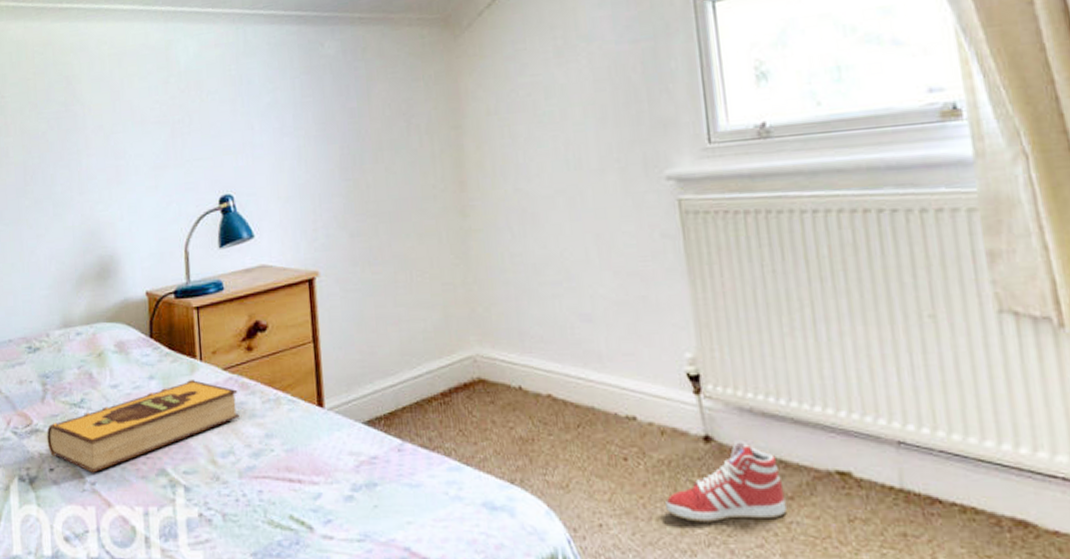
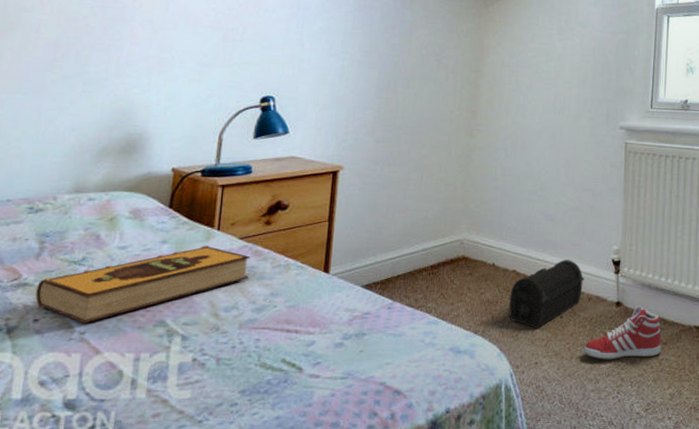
treasure chest: none [548,377,650,476] -> present [509,260,584,328]

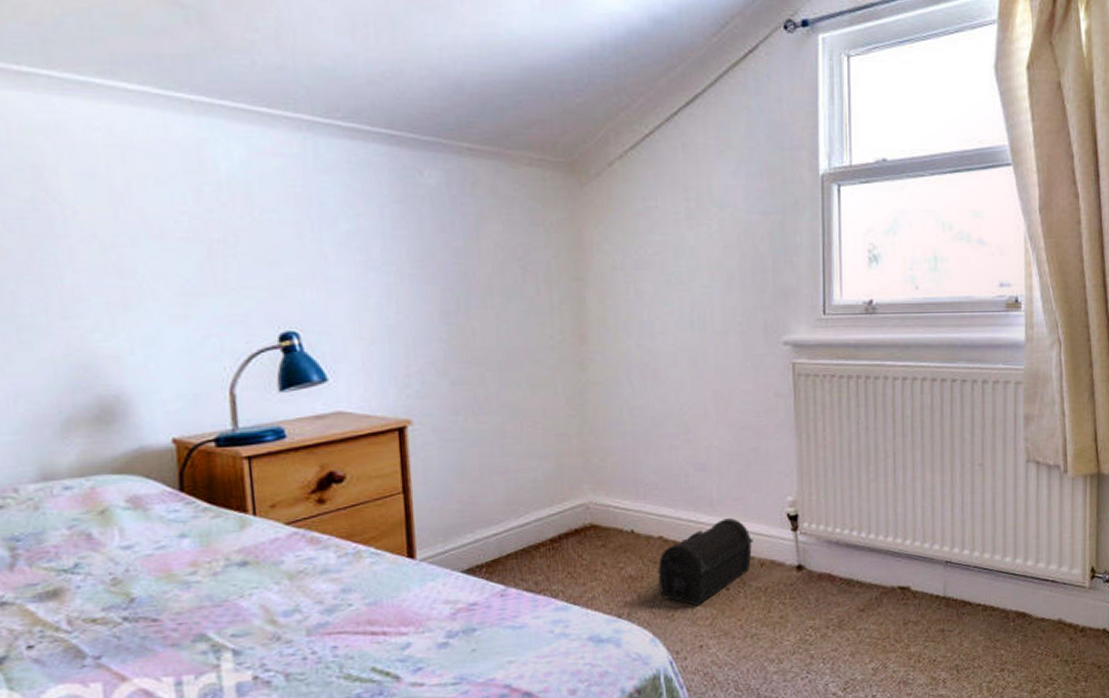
hardback book: present [35,245,250,324] -> none [20,535,308,646]
sneaker: present [584,306,662,360] -> none [760,568,858,636]

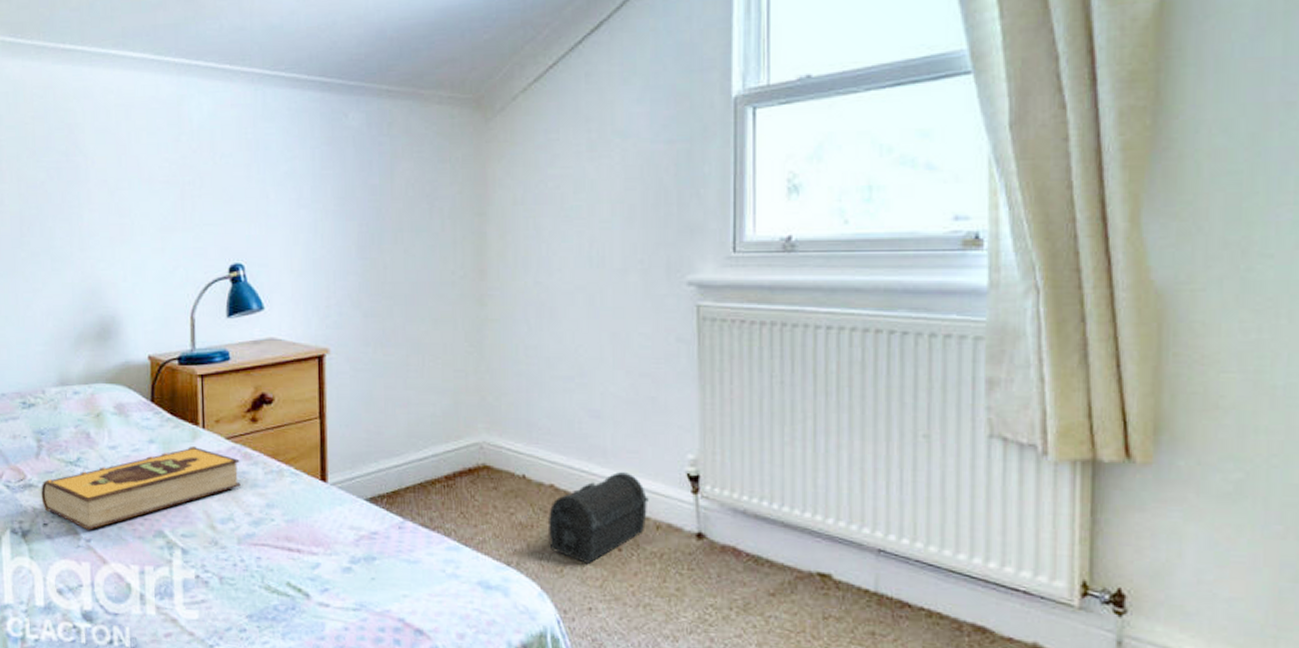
hardback book: none [20,535,308,646] -> present [41,445,241,530]

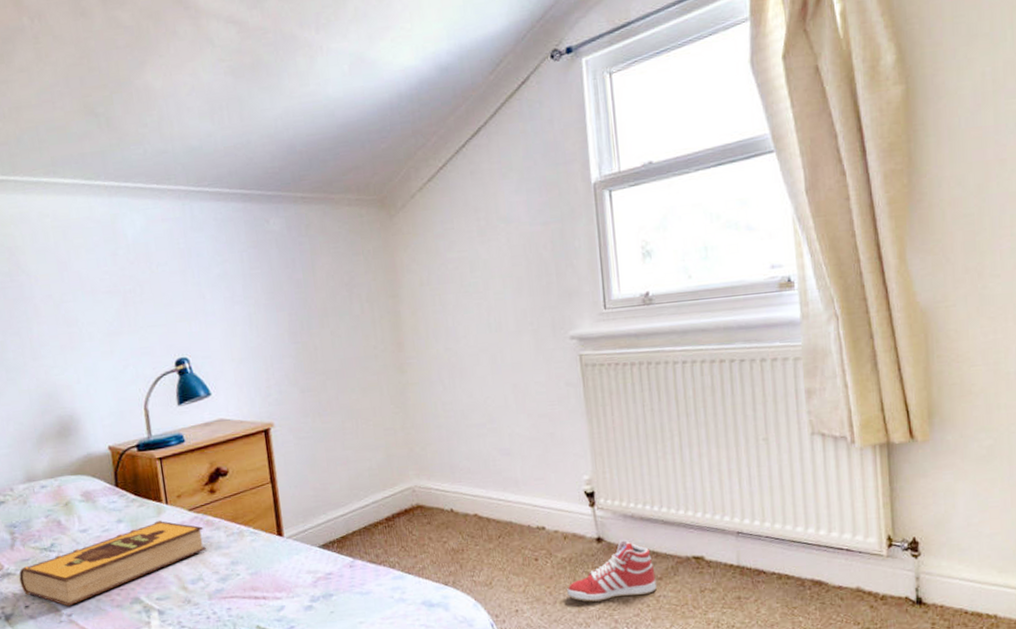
treasure chest: present [549,472,649,564] -> none [475,496,556,575]
sneaker: none [654,540,767,613] -> present [567,540,657,602]

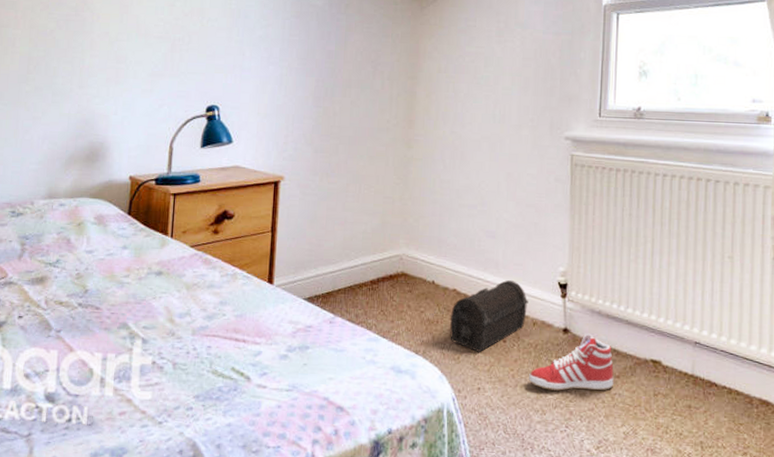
hardback book: present [19,520,206,606] -> none [19,252,201,322]
treasure chest: none [475,496,556,575] -> present [450,280,529,352]

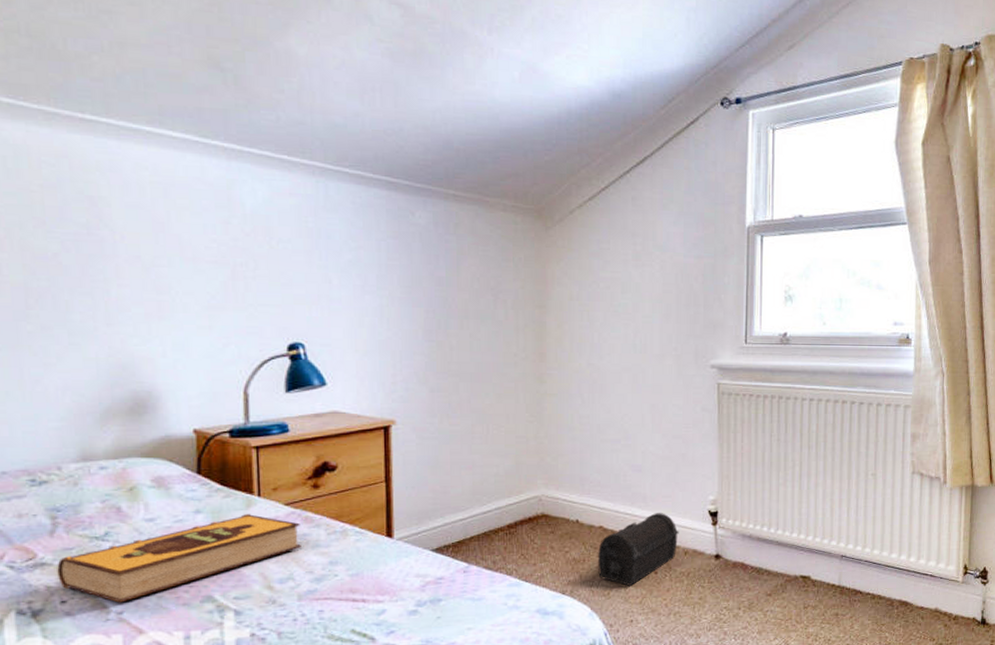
hardback book: none [19,252,201,322] -> present [57,513,301,603]
sneaker: present [529,334,614,391] -> none [682,558,766,615]

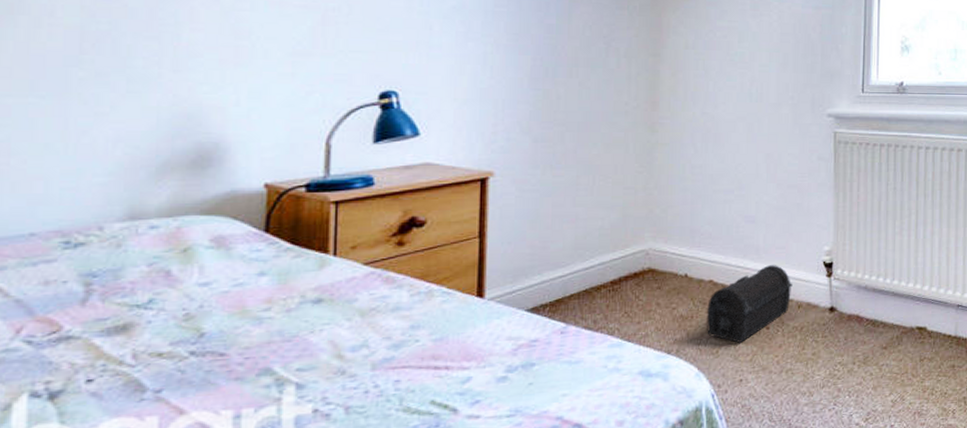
hardback book: present [57,513,301,603] -> none [86,274,380,380]

